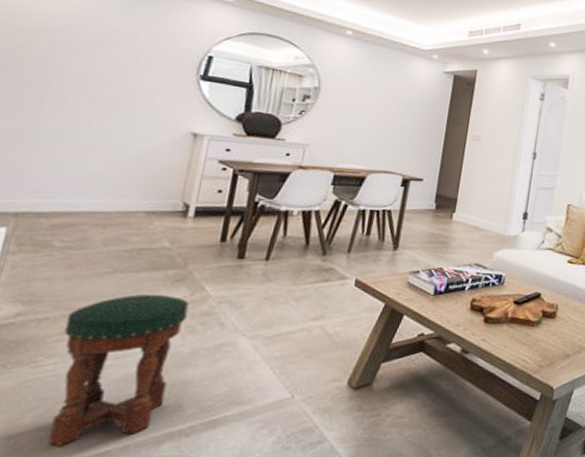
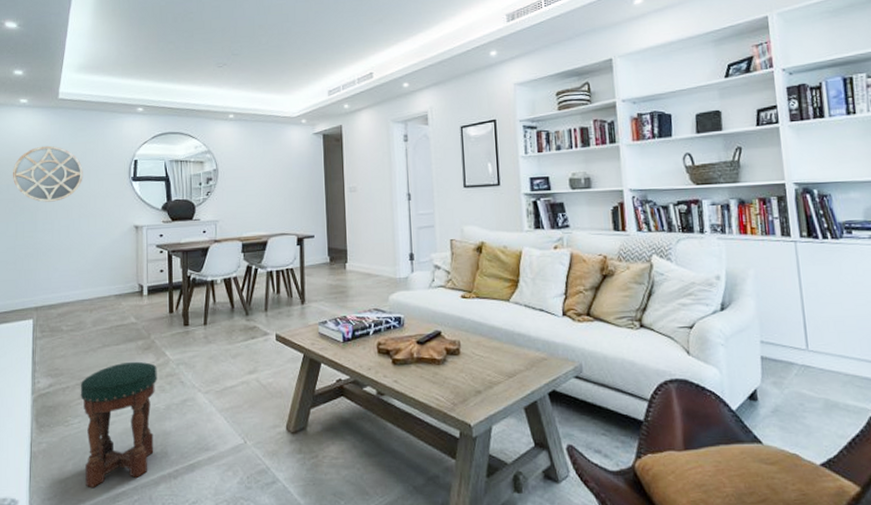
home mirror: none [13,11,131,85] -> present [12,145,83,202]

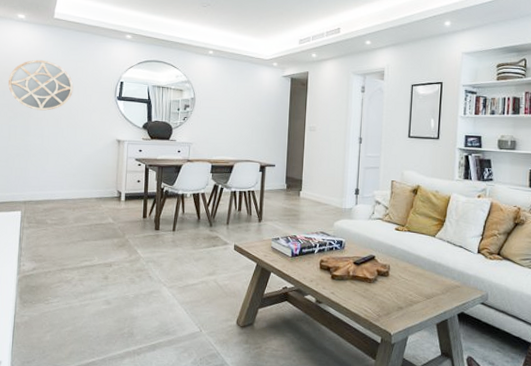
stool: present [80,361,157,489] -> none [60,255,129,357]

